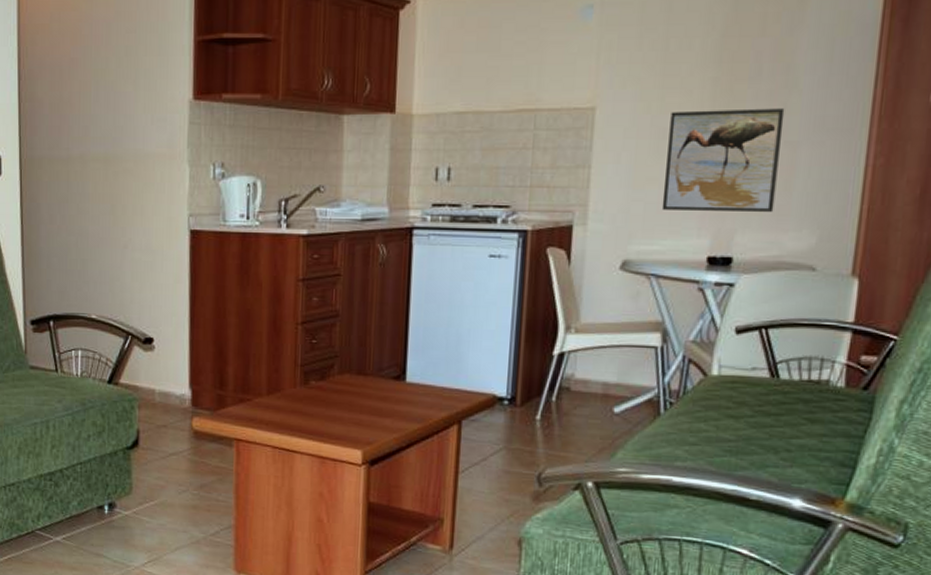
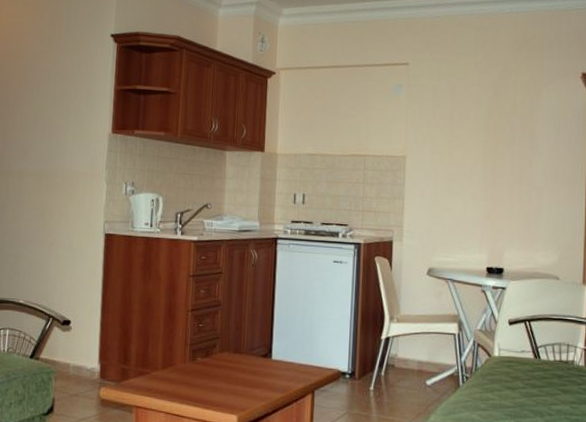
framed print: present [661,108,785,212] -> none [454,162,532,236]

